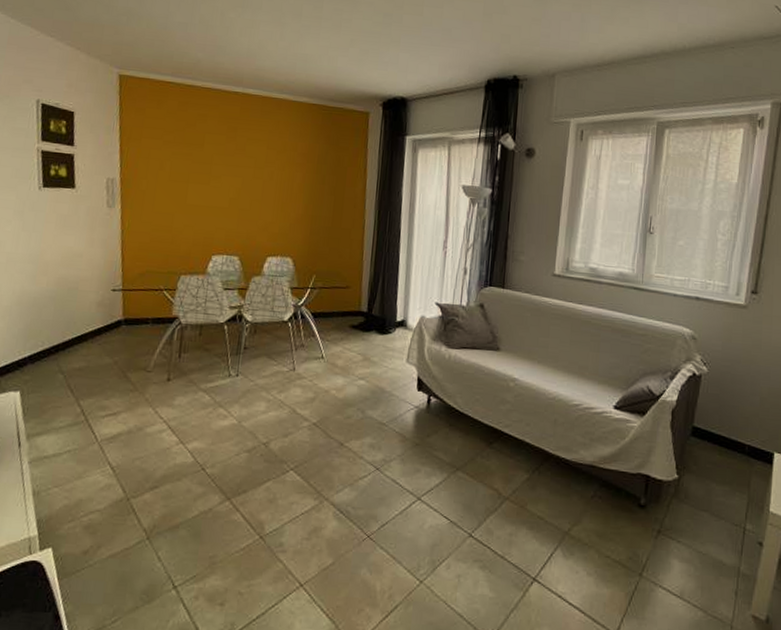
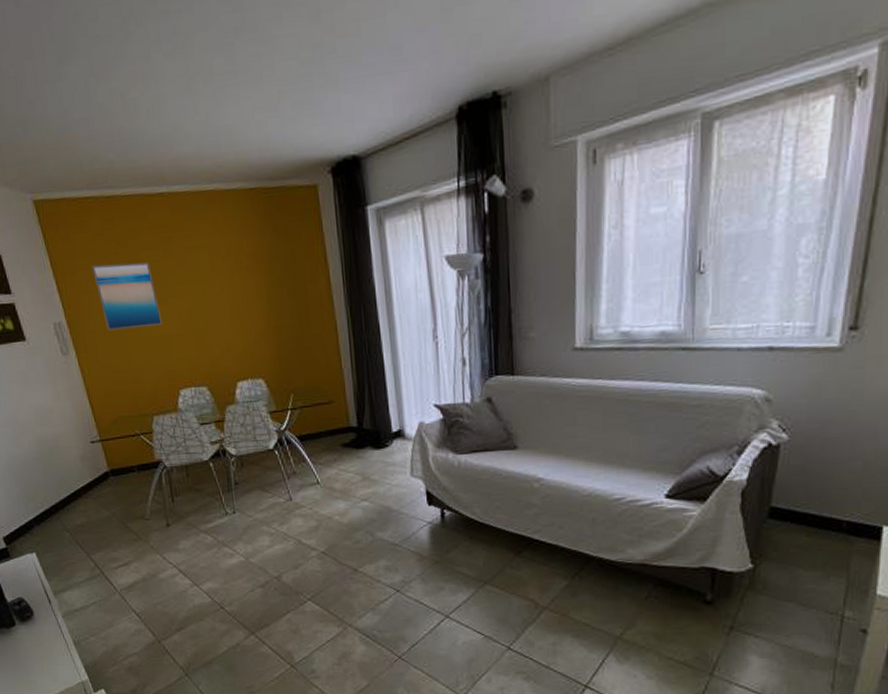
wall art: none [157,137,212,197] -> present [92,262,163,331]

